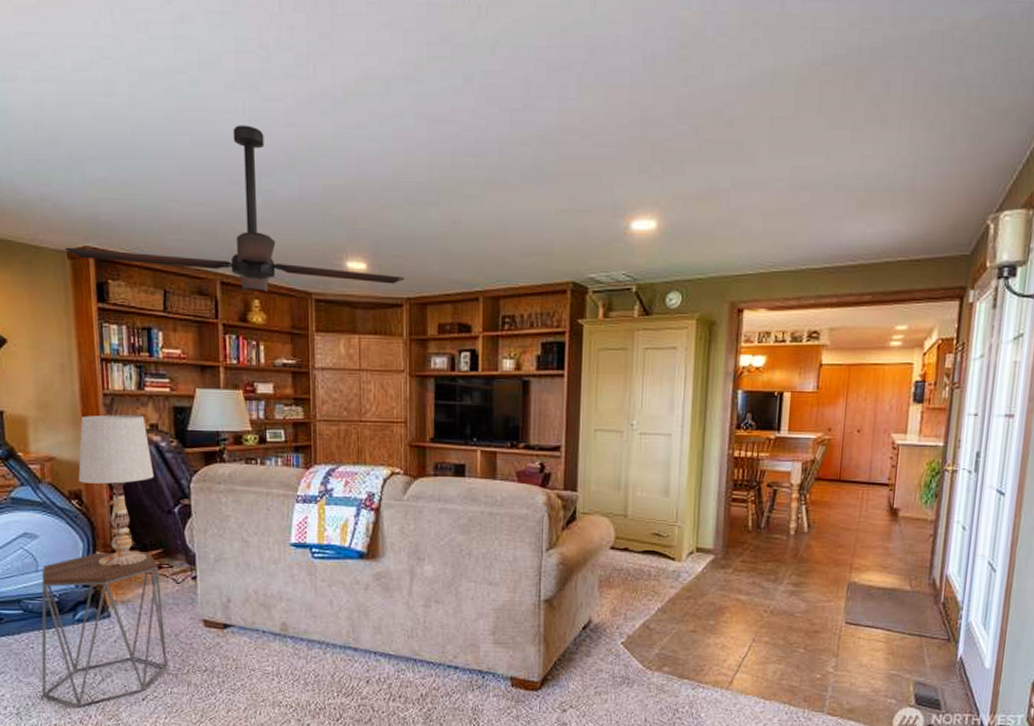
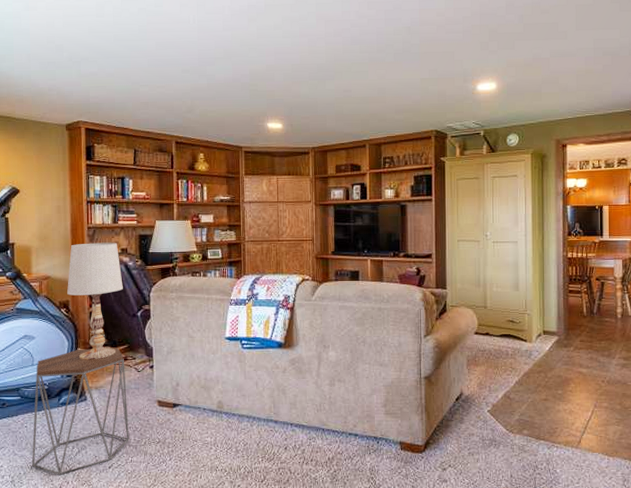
ceiling fan: present [65,125,405,292] -> none [65,31,311,147]

